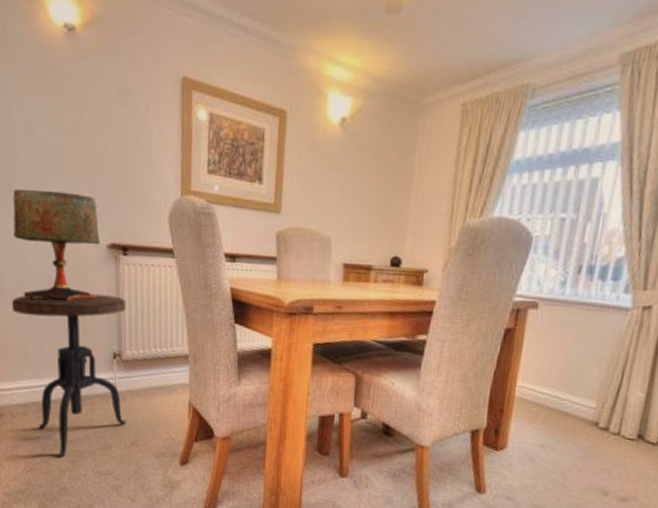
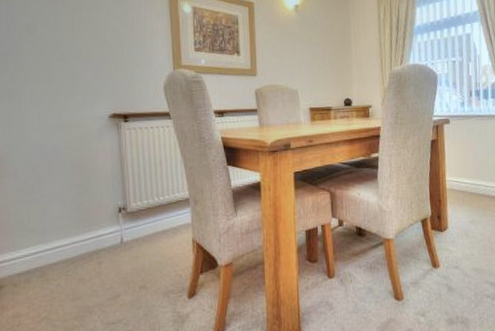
side table: present [11,294,127,457] -> none [13,157,135,316]
table lamp: present [12,188,100,302] -> none [15,76,102,173]

